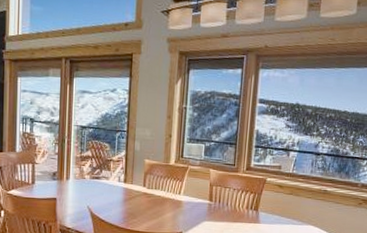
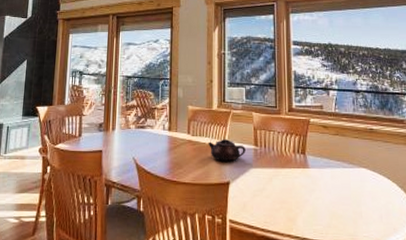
teapot: none [163,193,200,214] -> present [208,139,246,161]

